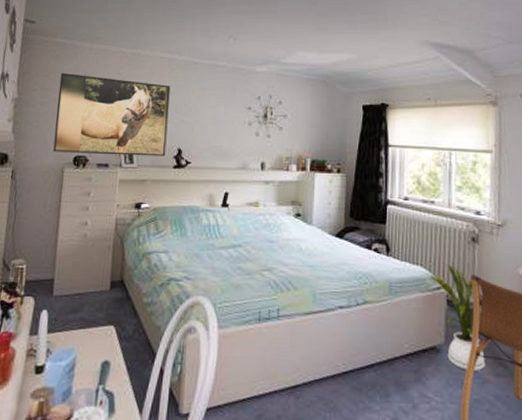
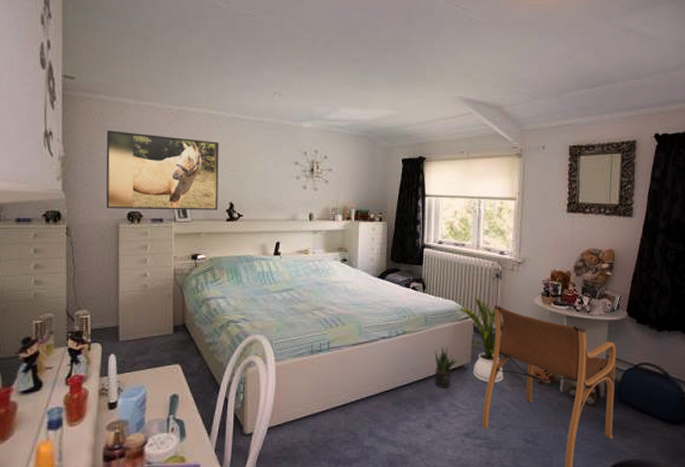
potted plant: none [400,321,431,373] -> present [434,347,459,388]

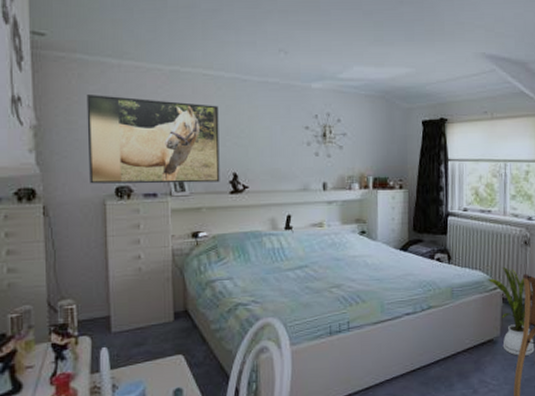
potted plant: present [434,347,459,388] -> none [462,320,488,364]

